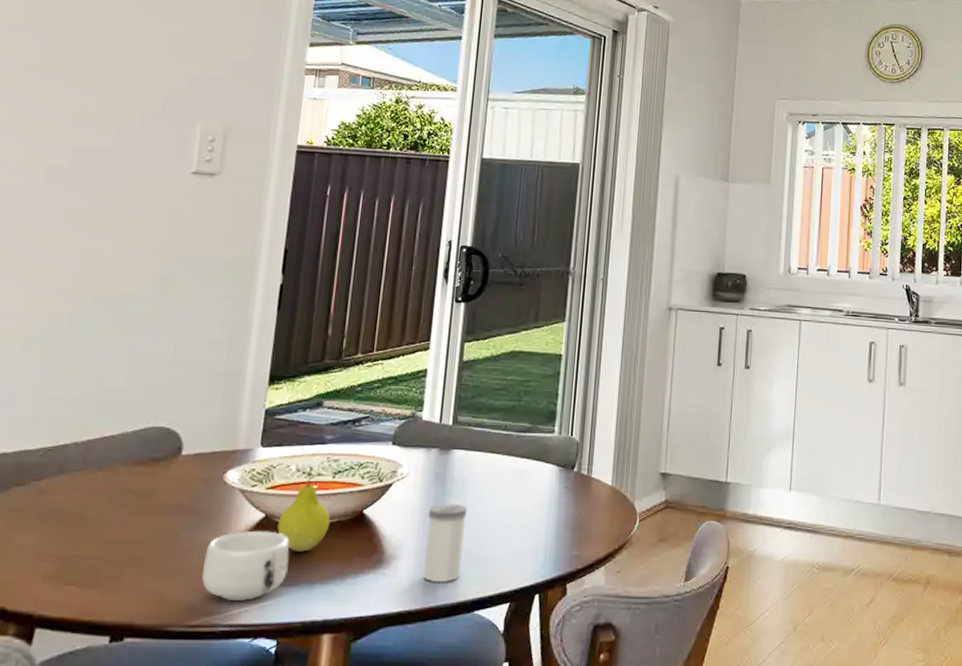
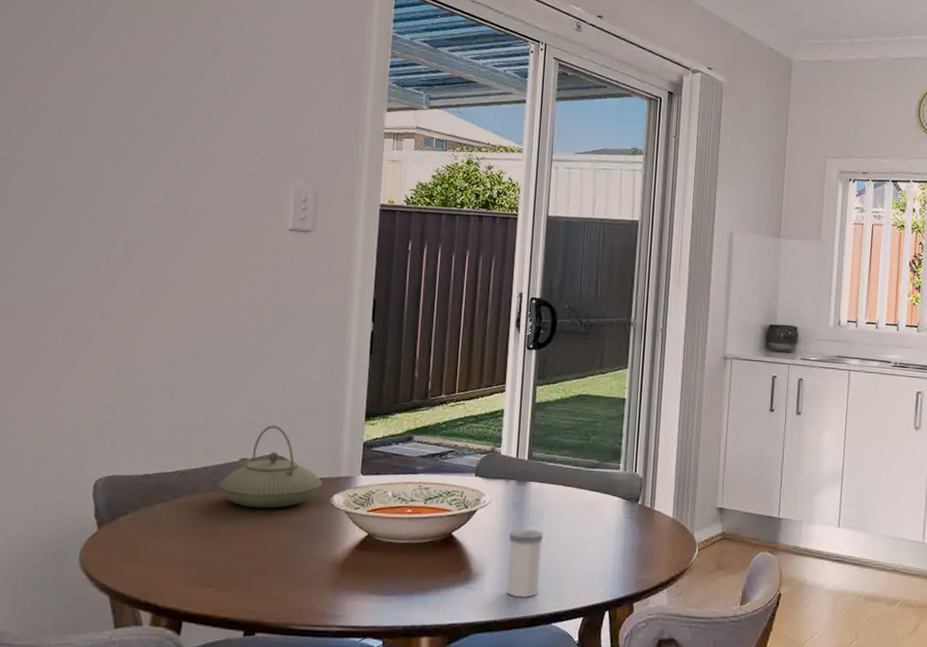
teapot: none [91,392,216,489] -> present [219,425,323,509]
mug: present [202,530,290,602] -> none [317,546,390,606]
fruit: present [277,467,331,552] -> none [379,493,424,567]

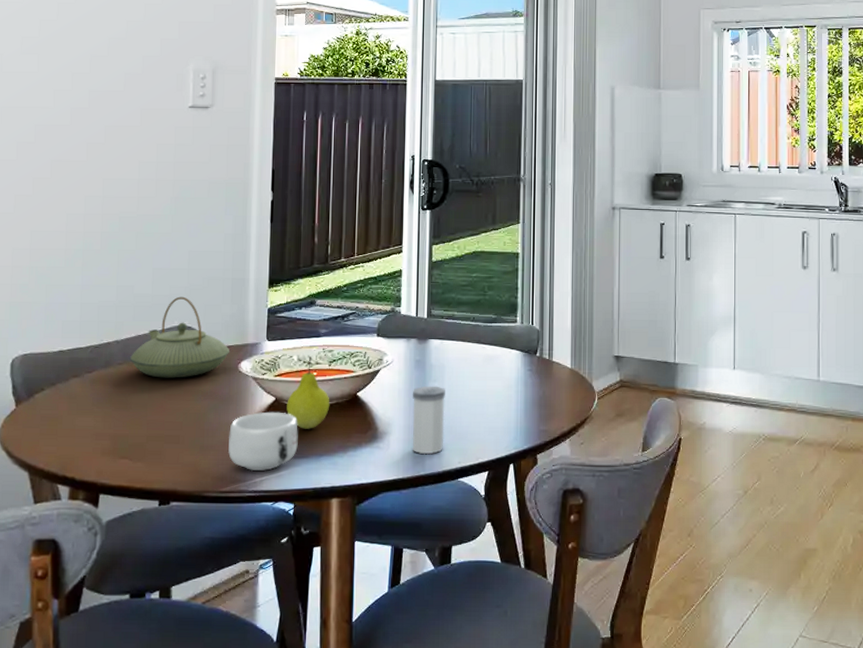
mug: none [317,546,390,606] -> present [228,411,298,472]
fruit: none [379,493,424,567] -> present [286,357,330,429]

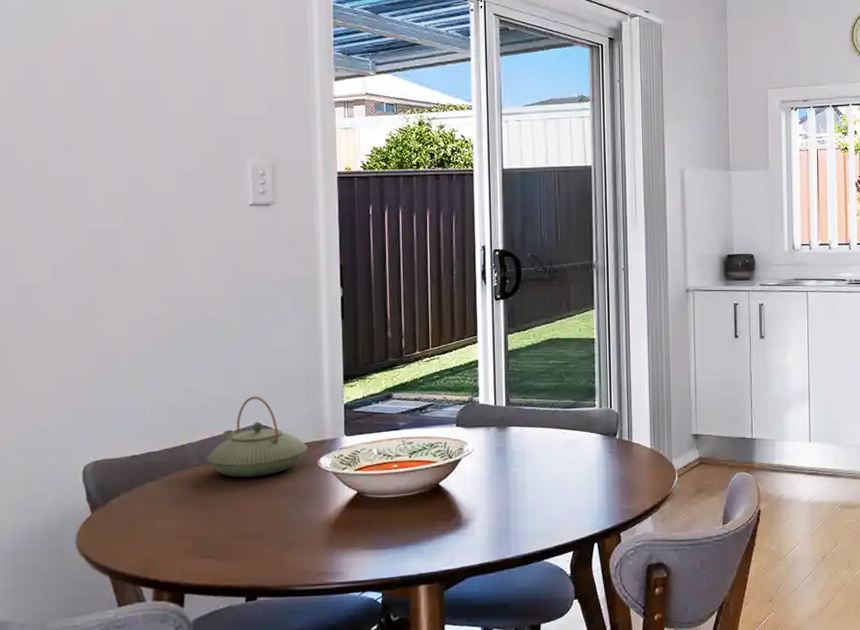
mug: present [228,411,298,472] -> none [312,505,383,564]
fruit: present [286,357,330,429] -> none [369,449,413,520]
salt shaker: present [412,386,445,455] -> none [494,472,529,539]

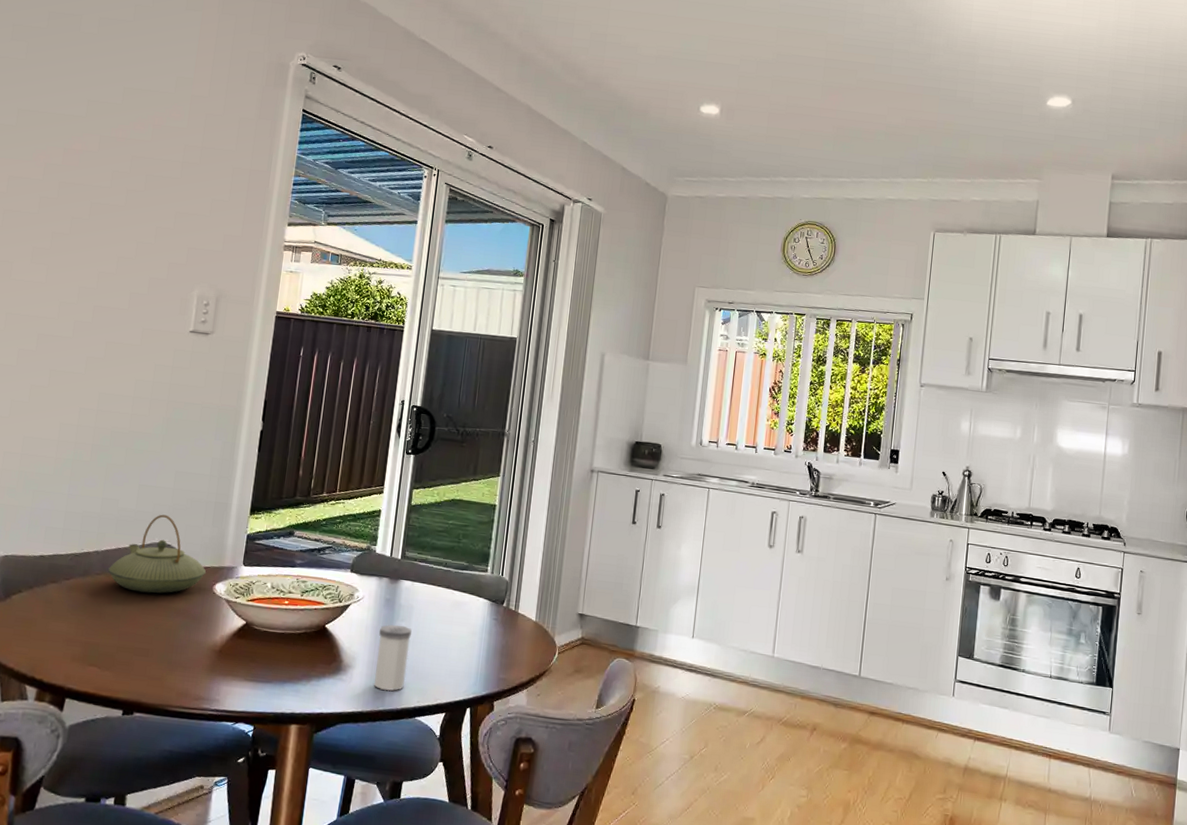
salt shaker: none [494,472,529,539] -> present [373,625,412,691]

